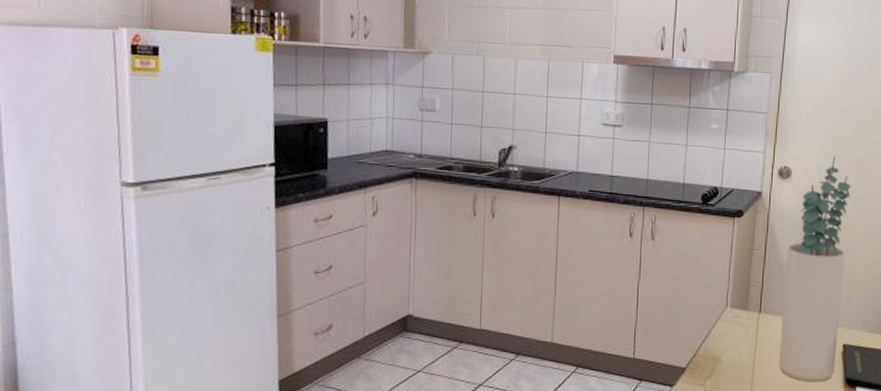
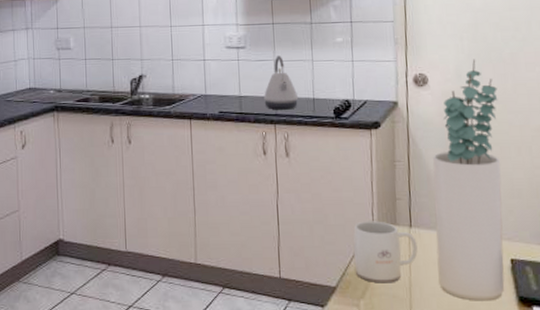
kettle: none [634,137,670,193] -> present [263,55,299,110]
mug: none [705,305,764,365] -> present [352,221,418,284]

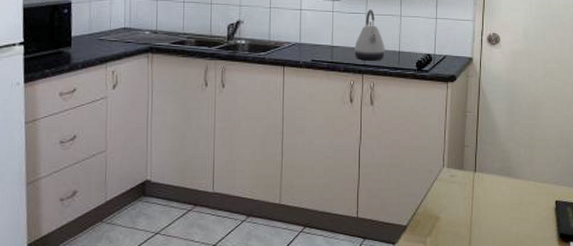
mug: present [352,221,418,284] -> none [424,166,480,222]
vase: present [432,59,505,301] -> none [494,22,557,238]

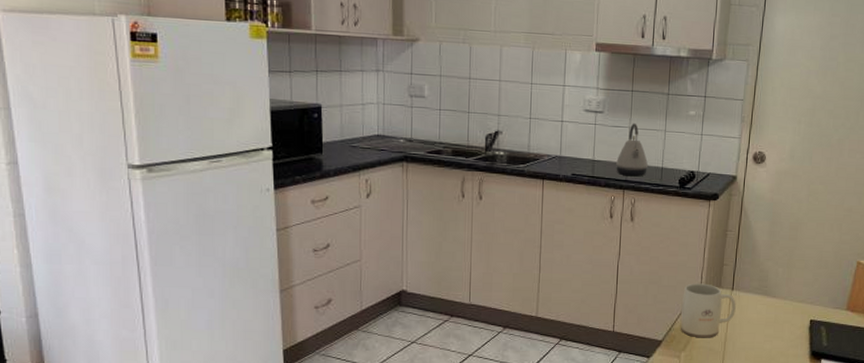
mug: none [424,166,480,222] -> present [680,283,736,338]

